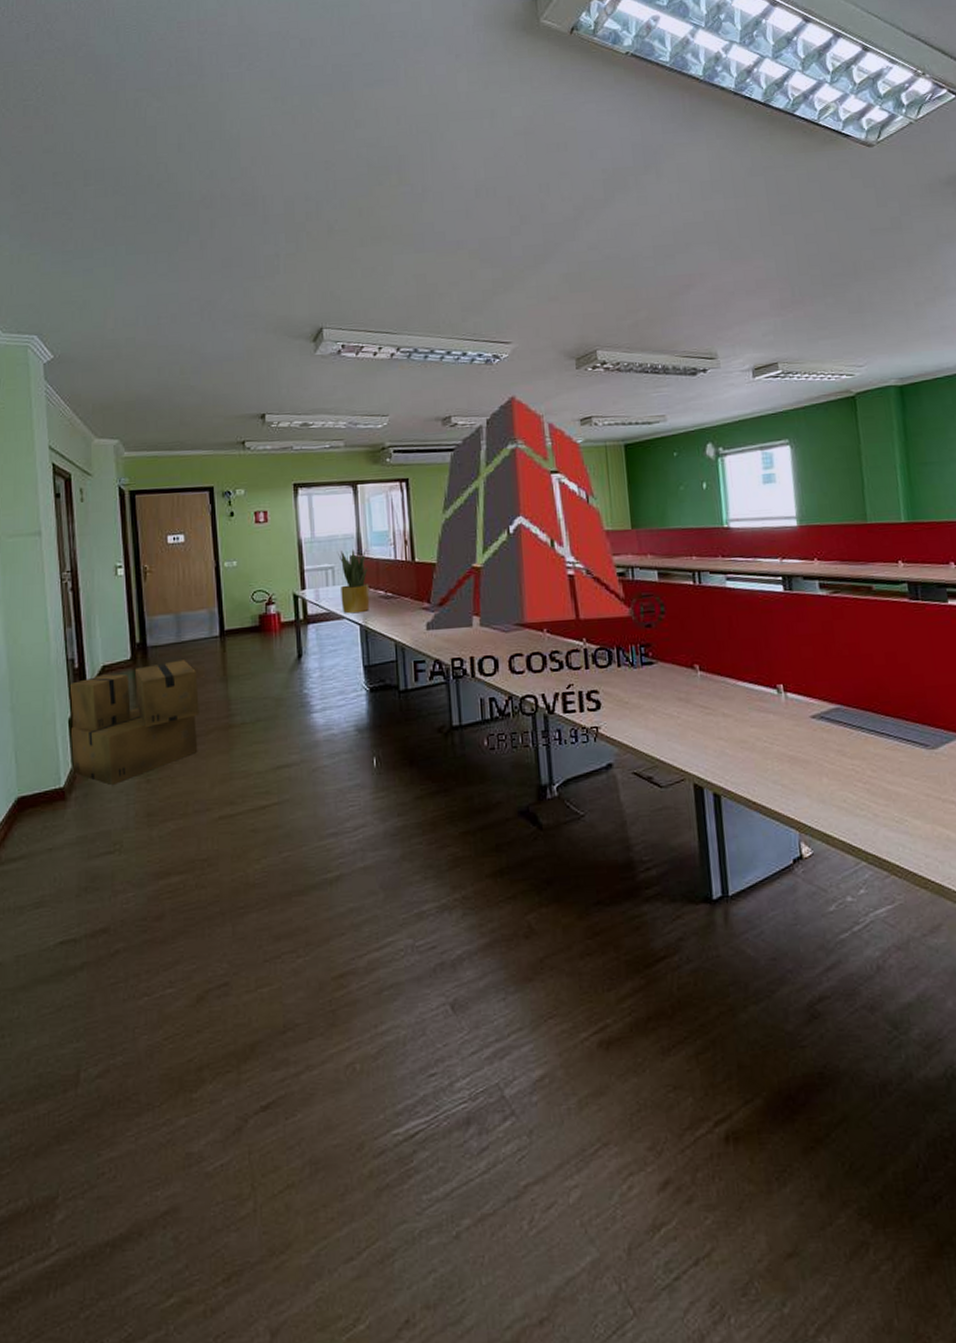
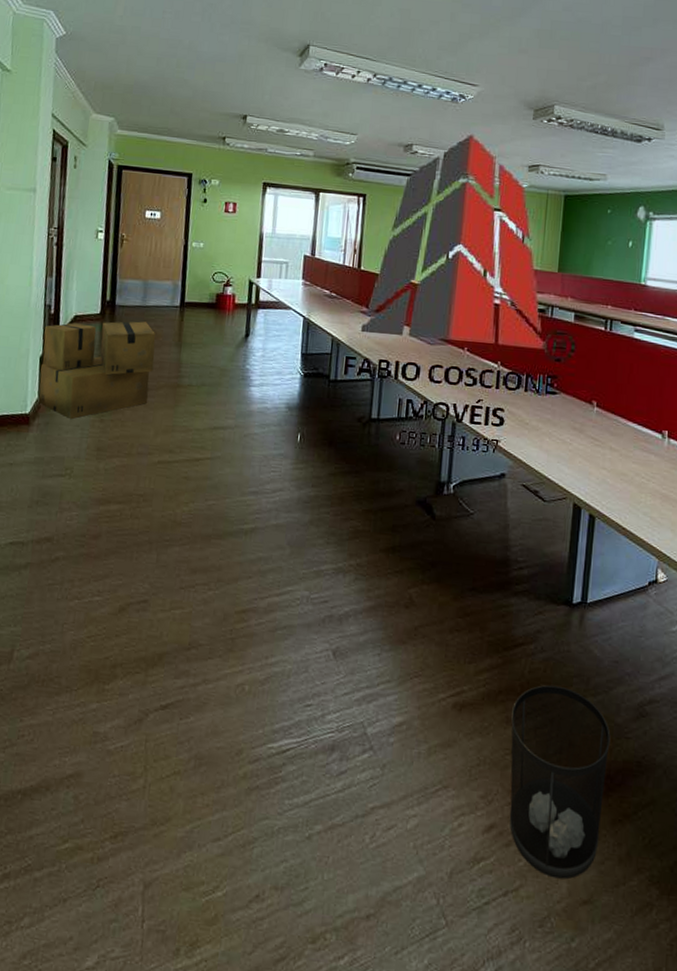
planter: present [337,548,370,614] -> none [290,249,319,307]
waste bin: none [666,999,793,1232] -> present [509,684,611,880]

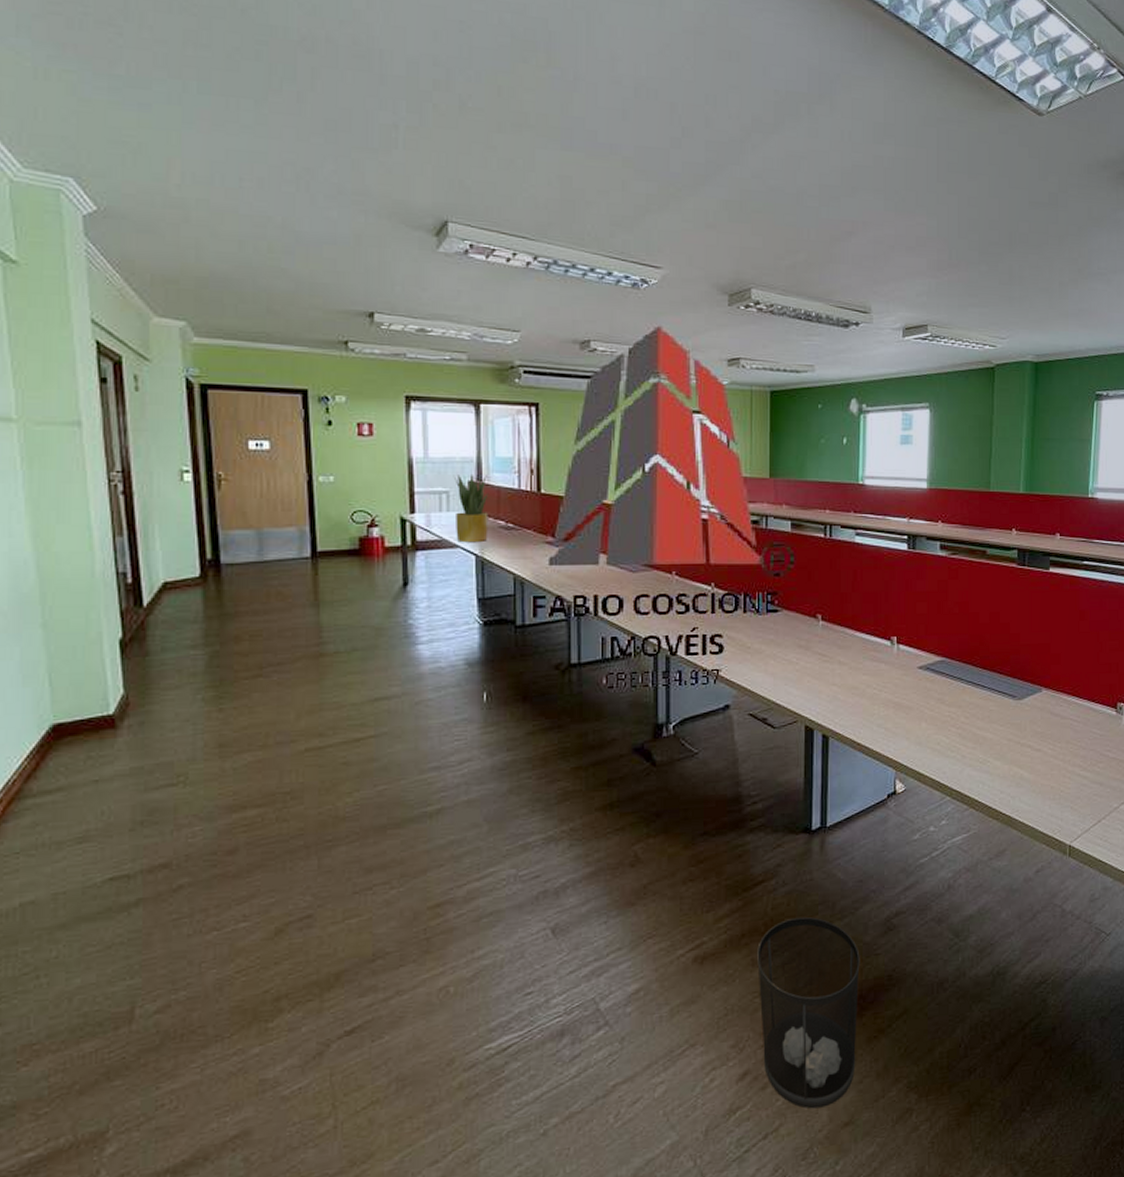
cardboard box: present [39,321,156,420] -> none [121,581,284,714]
planter: none [290,249,319,307] -> present [453,473,489,543]

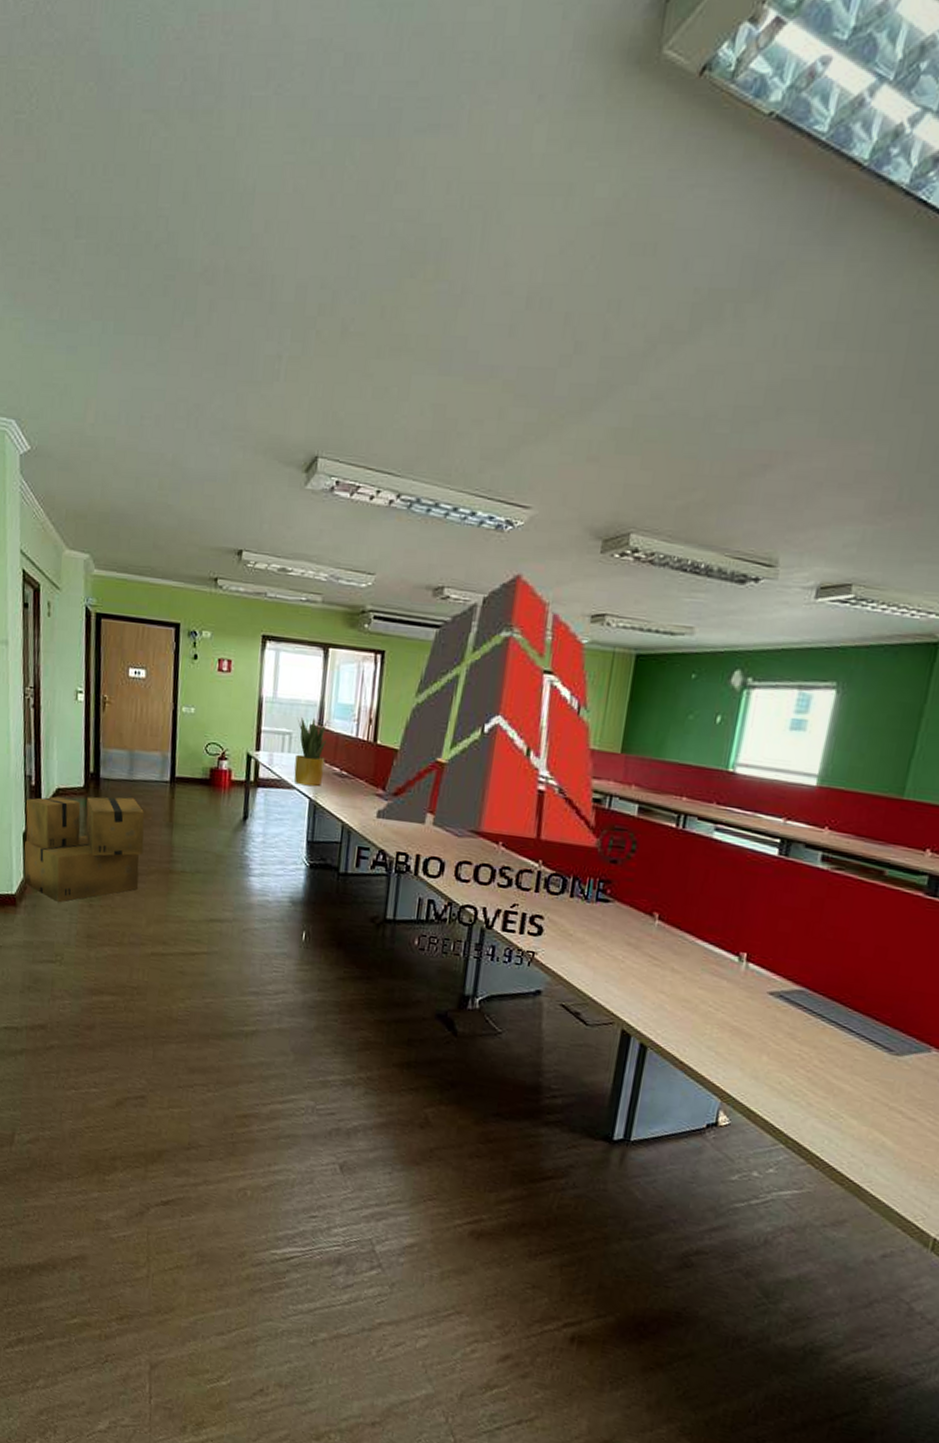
cardboard box: none [121,581,284,714] -> present [24,796,145,903]
waste bin: present [757,916,860,1109] -> none [527,1222,648,1418]

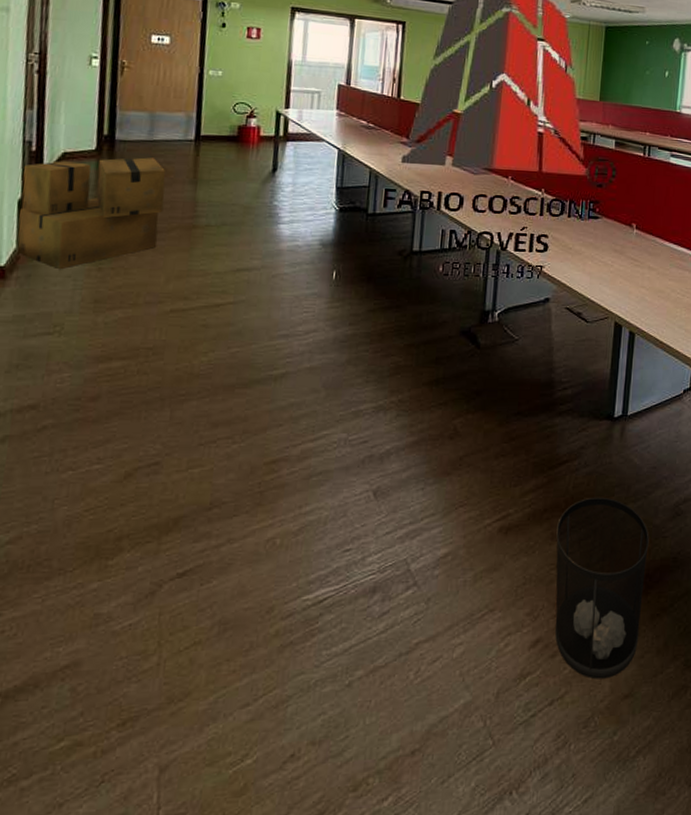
planter: present [293,717,328,787] -> none [323,78,355,138]
waste bin: none [527,1222,648,1418] -> present [555,497,649,679]

